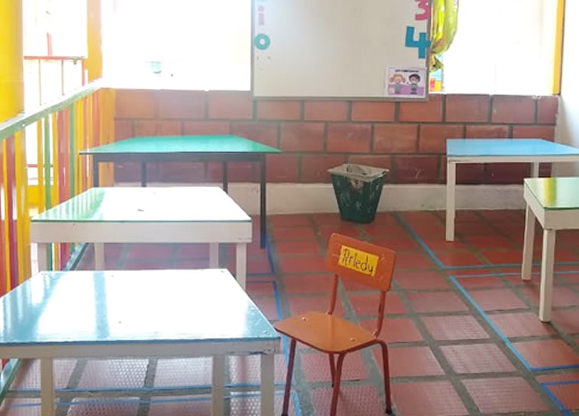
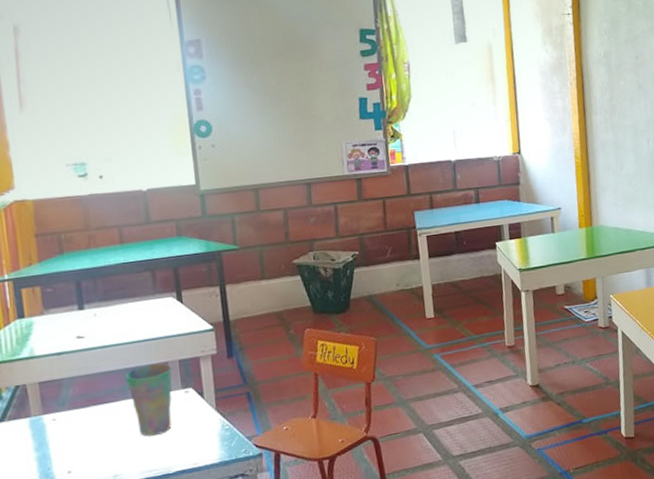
cup: none [174,243,212,304] -> present [126,363,173,437]

